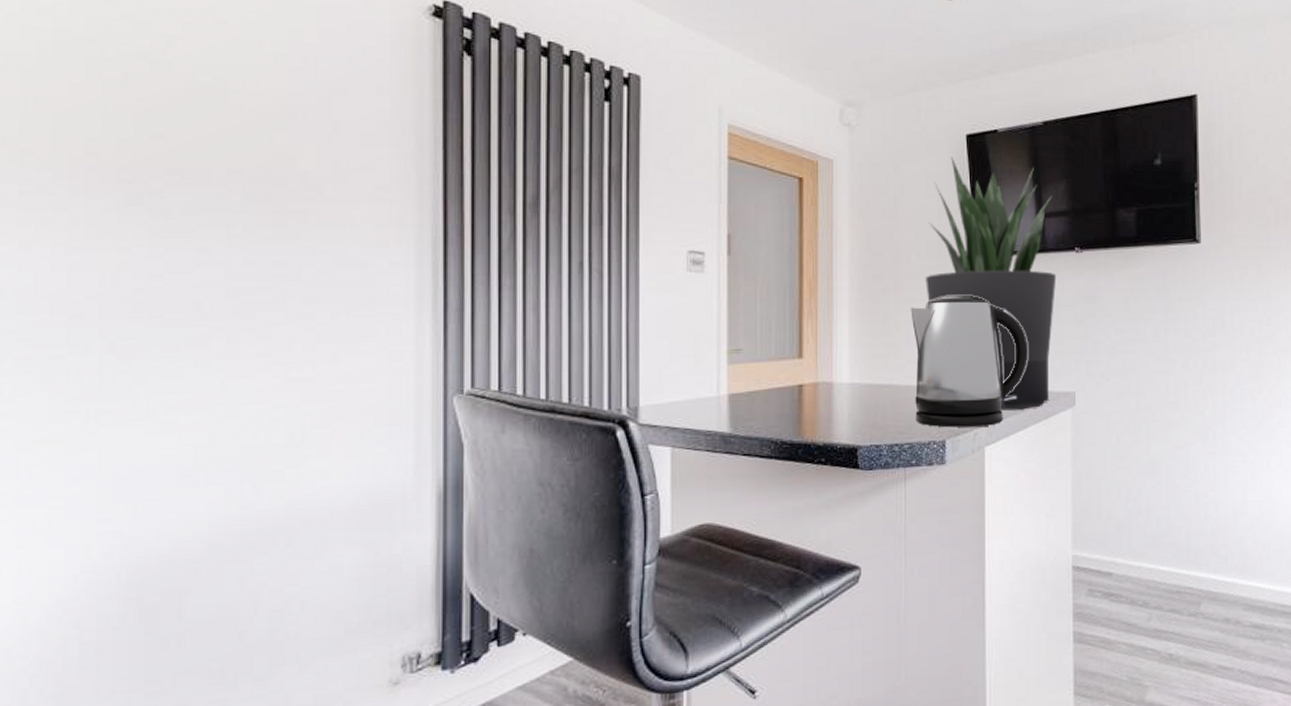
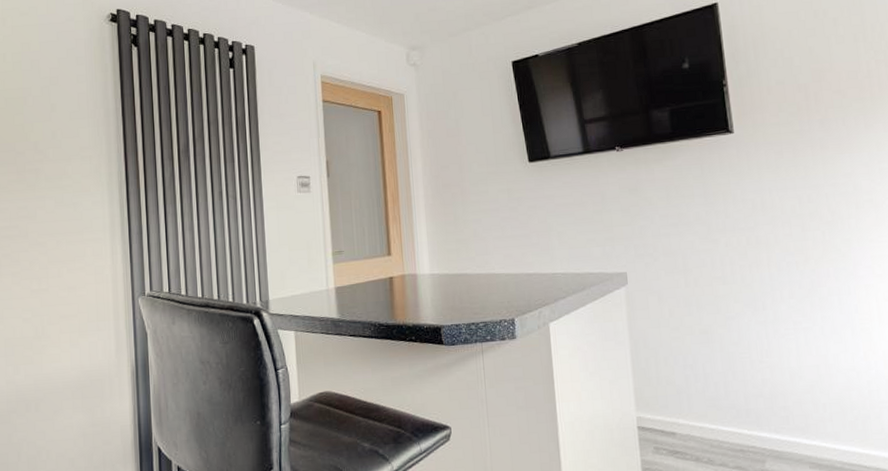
kettle: present [911,294,1029,428] -> none [476,194,582,308]
planter: present [926,157,1057,409] -> none [485,81,603,290]

